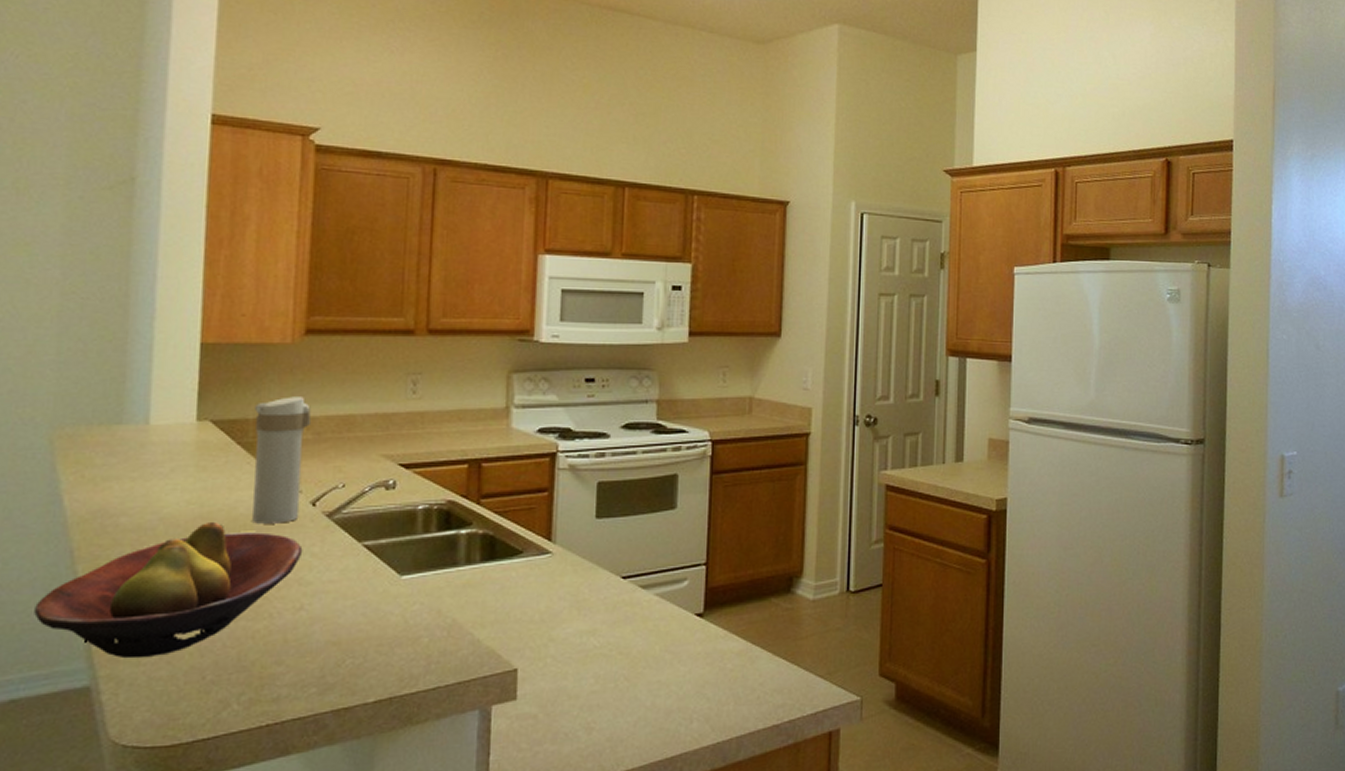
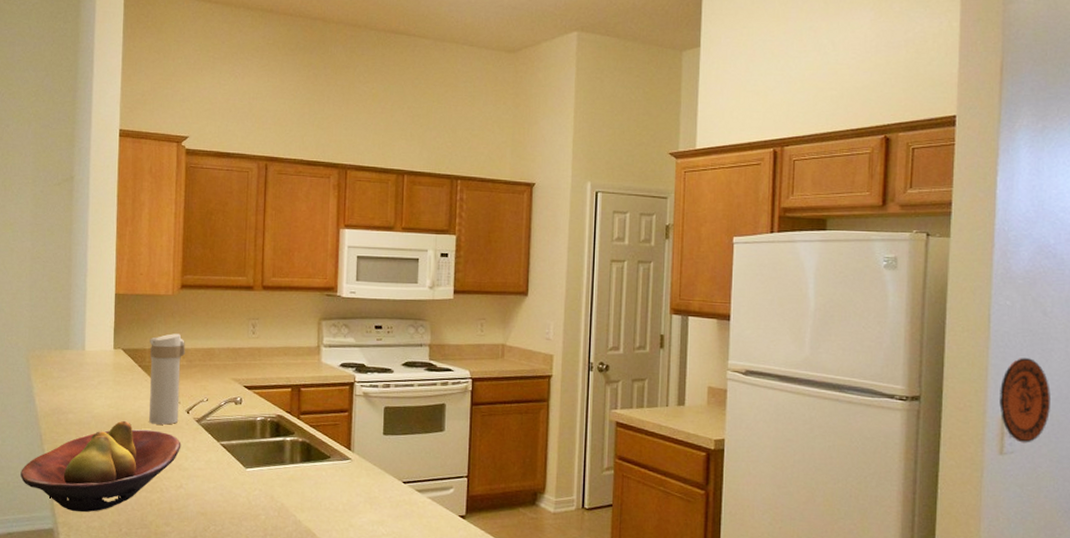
decorative plate: none [1279,394,1324,484] -> present [999,358,1050,443]

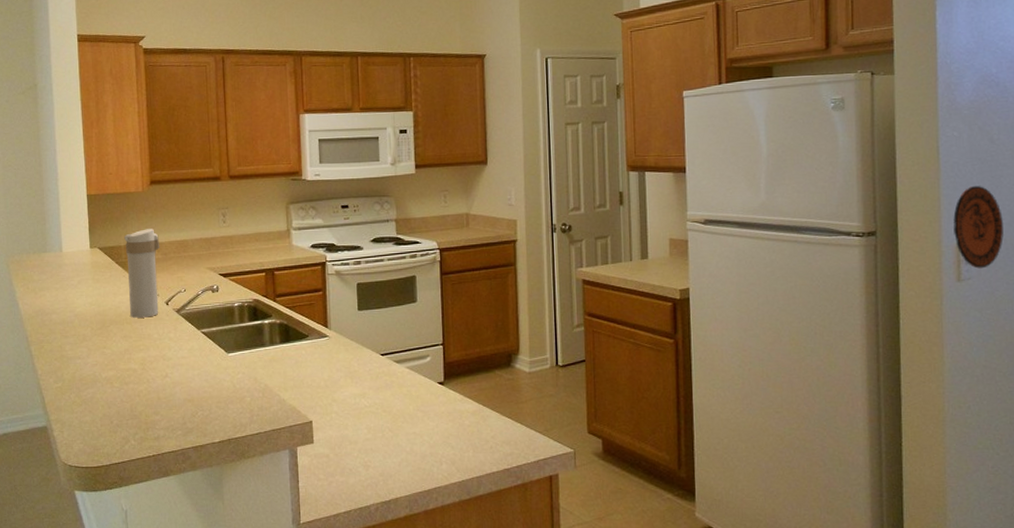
fruit bowl: present [20,421,181,513] -> none [10,317,164,409]

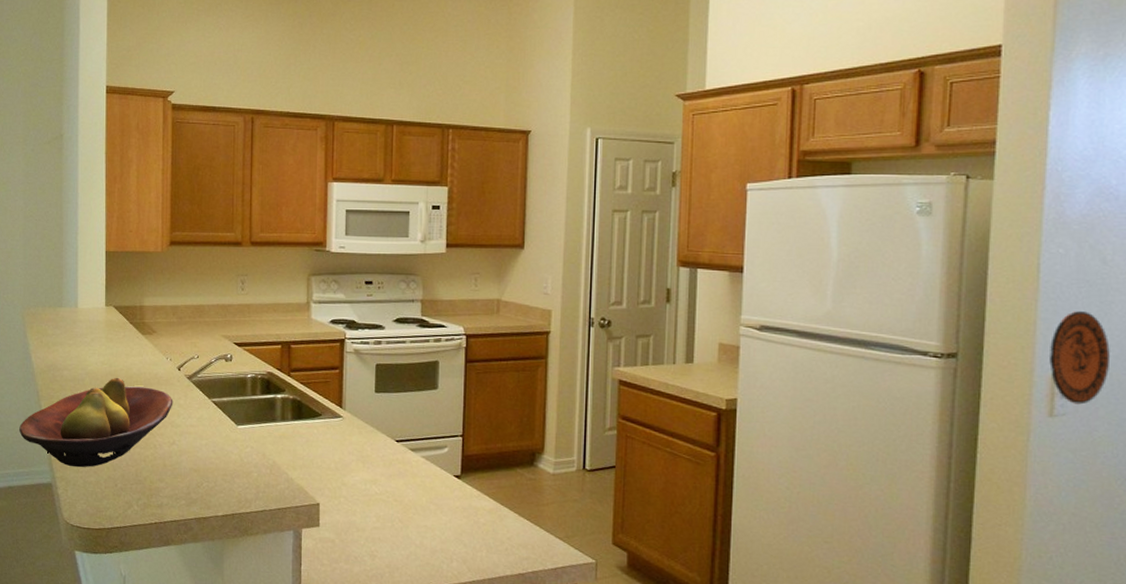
fruit bowl: none [10,317,164,409] -> present [19,378,173,468]
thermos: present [124,229,160,318] -> none [140,290,176,382]

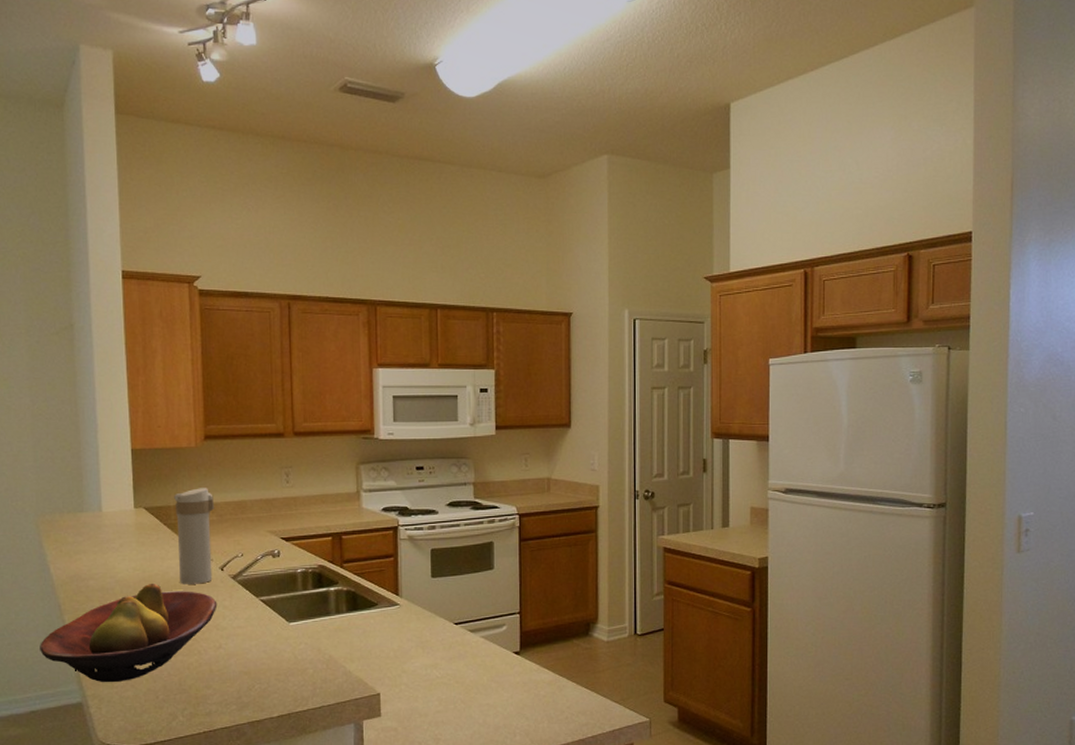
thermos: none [140,290,176,382] -> present [174,488,215,584]
decorative plate: present [1049,311,1110,405] -> none [1016,461,1060,541]

